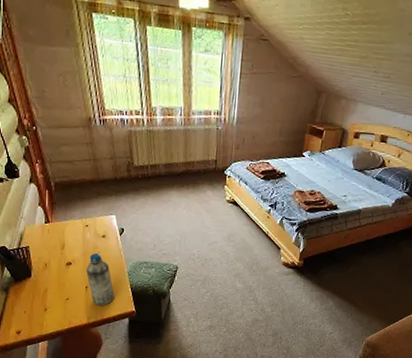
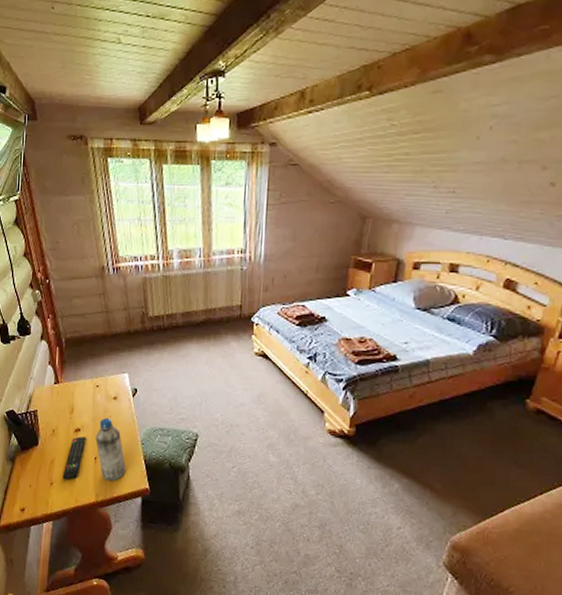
remote control: none [56,269,78,306] -> present [62,436,86,480]

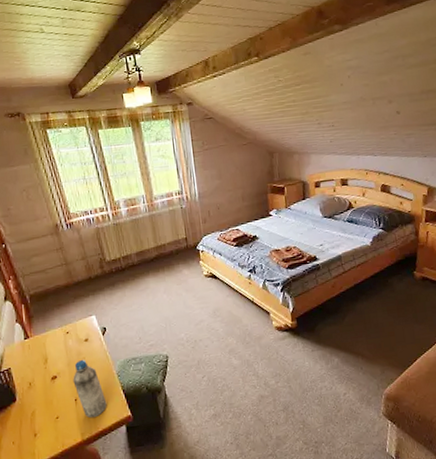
remote control: present [62,436,86,480] -> none [45,382,64,428]

